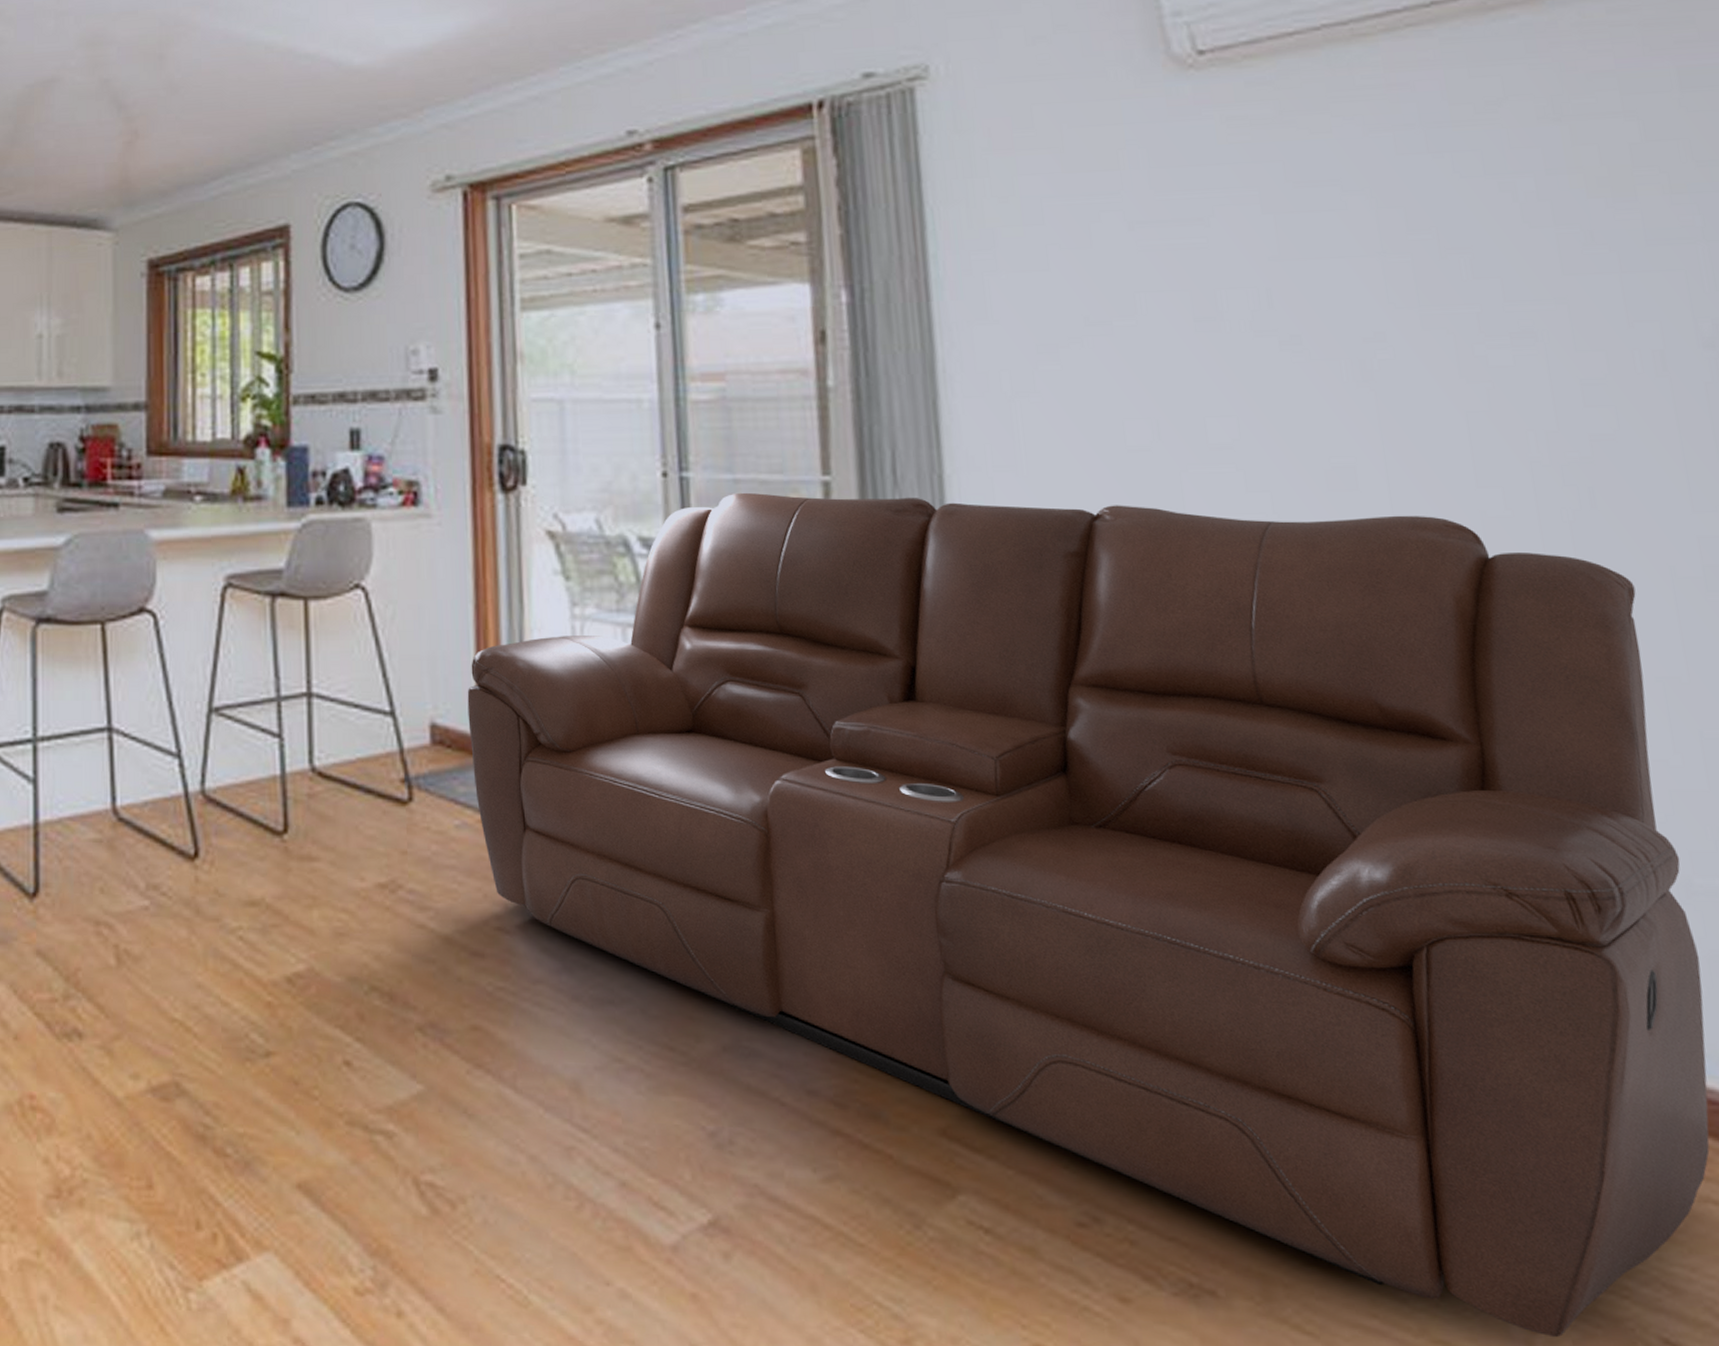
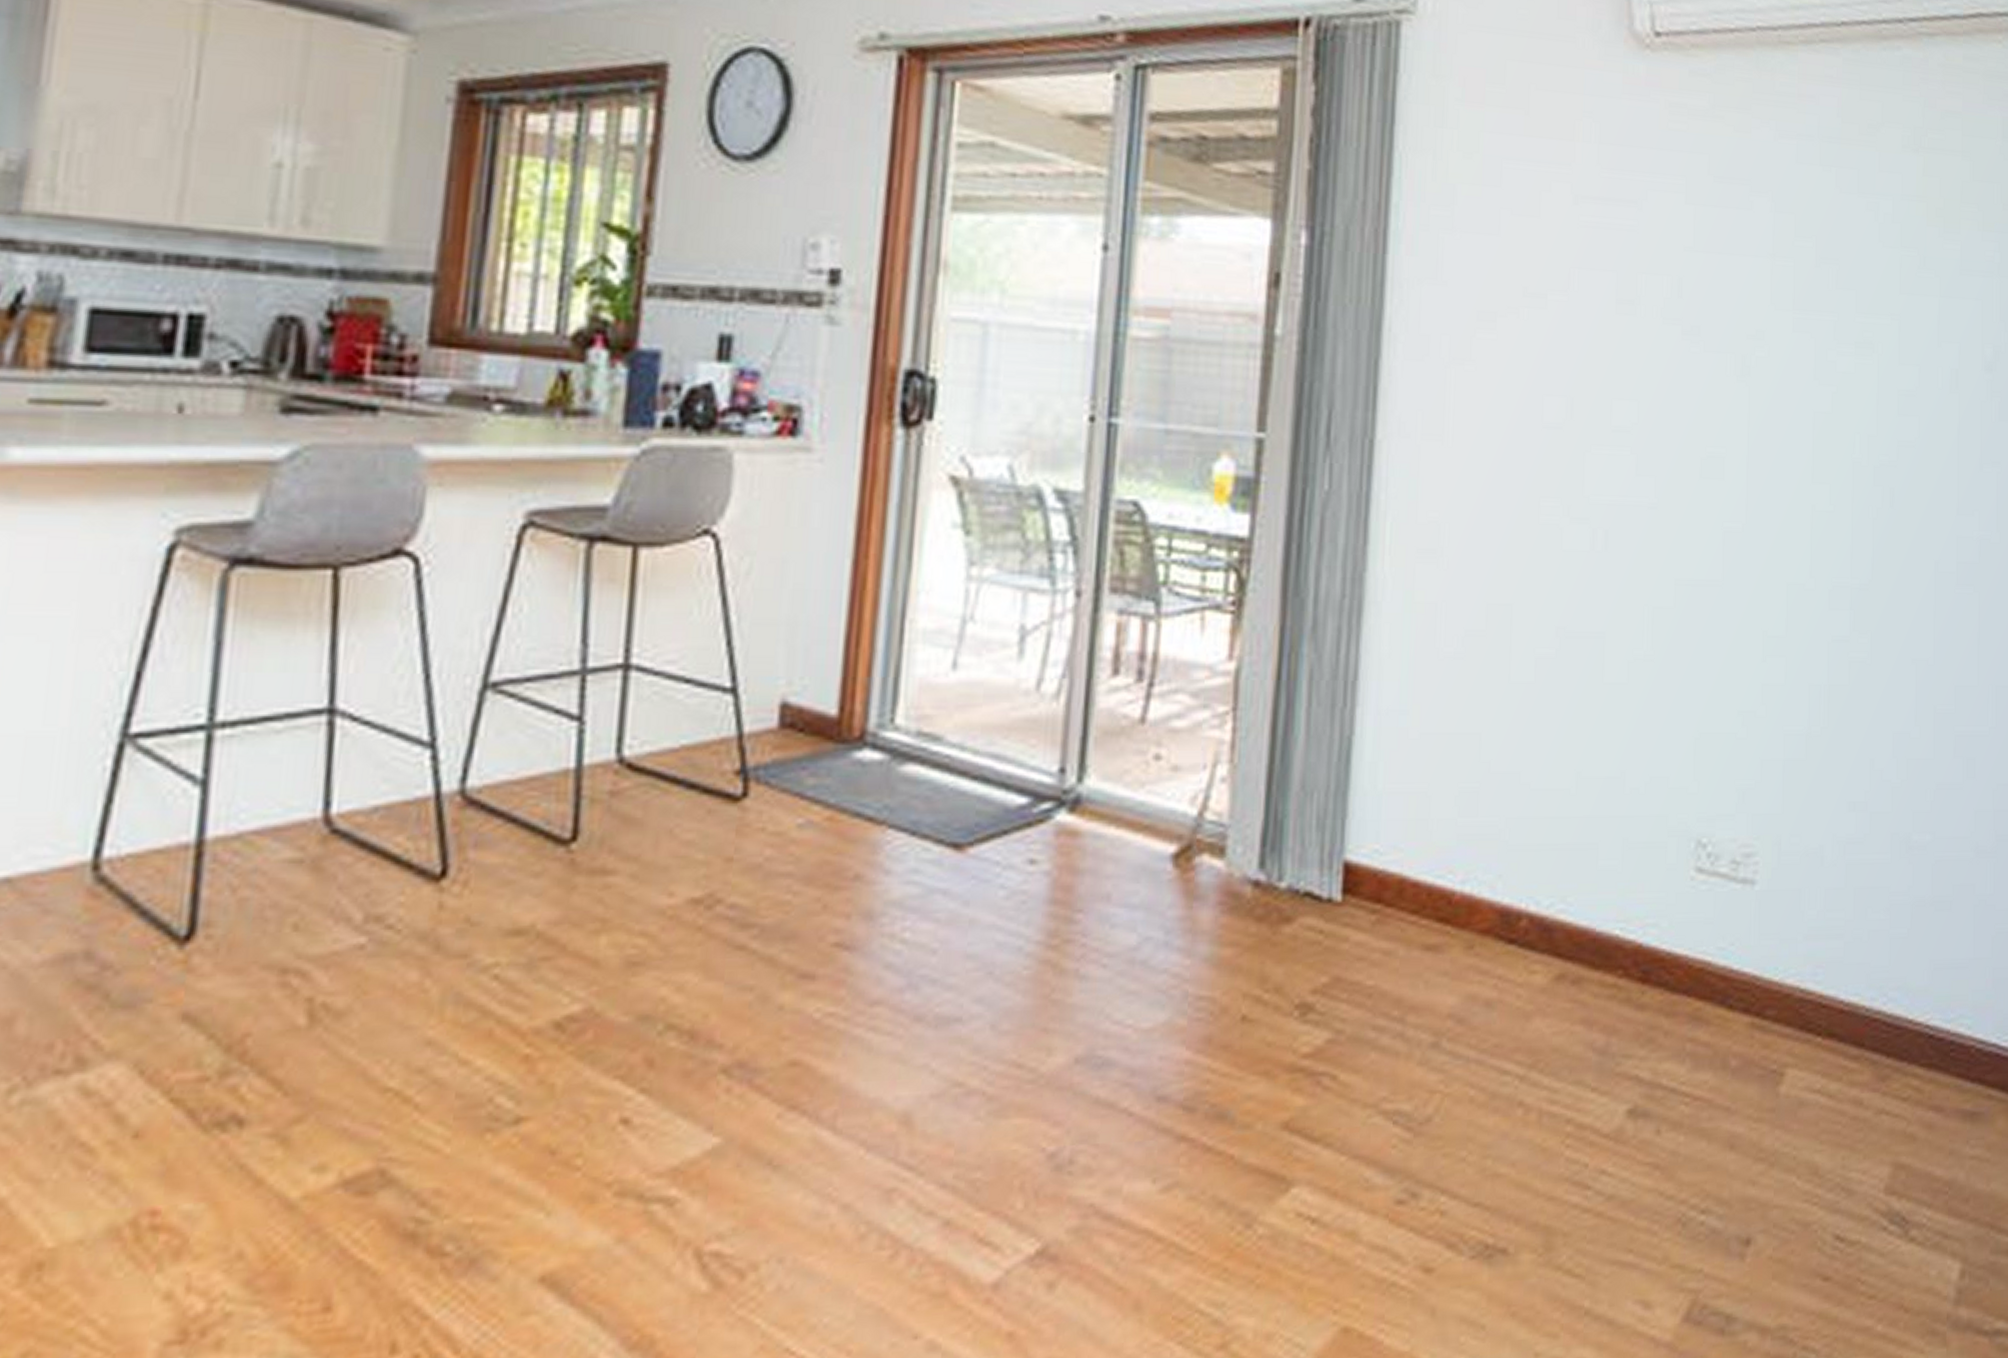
sofa: present [467,492,1710,1338] -> none [827,445,1909,1248]

